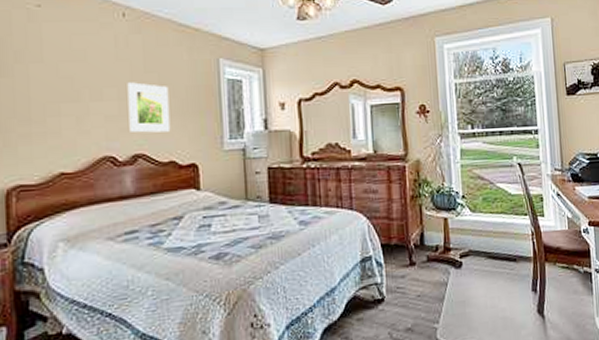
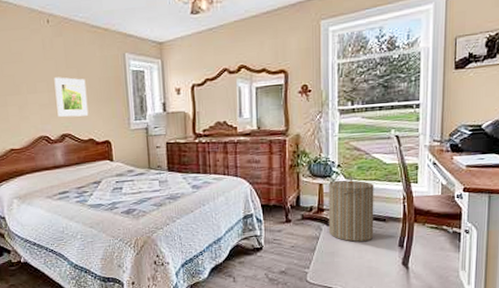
laundry hamper: none [454,208,506,288] -> present [329,175,374,242]

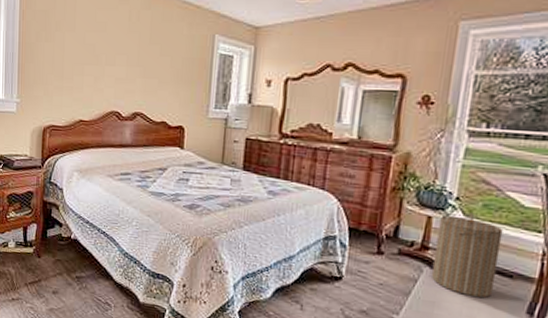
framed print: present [54,77,89,117] -> none [133,52,168,96]

